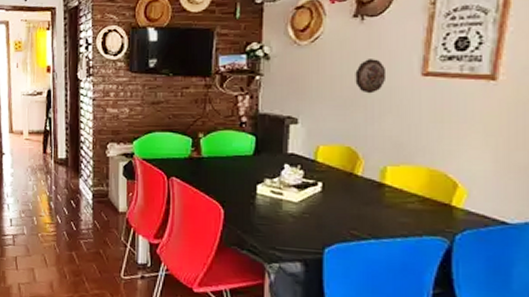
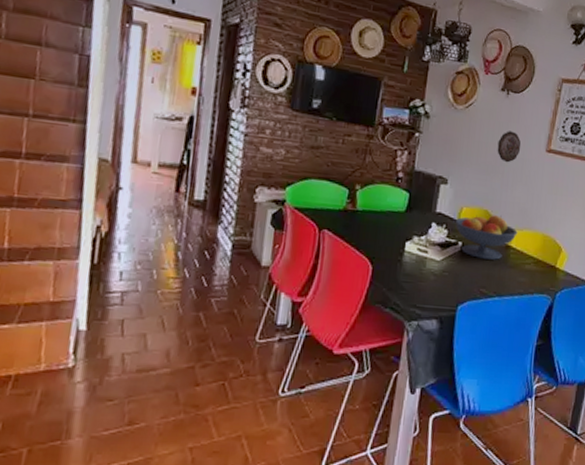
fruit bowl: none [311,151,393,200] -> present [455,214,518,260]

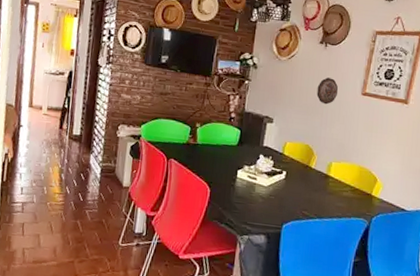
fruit bowl: present [455,214,518,260] -> none [279,148,336,187]

